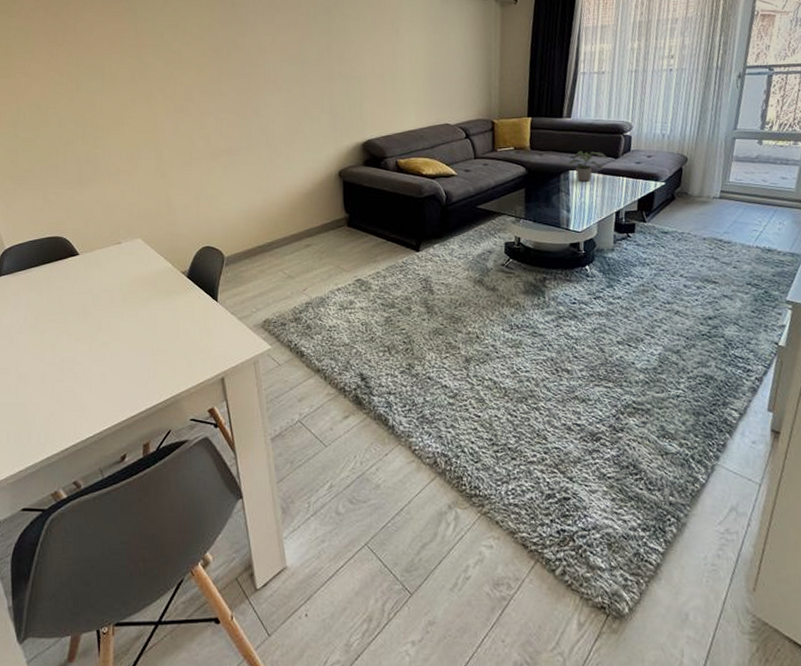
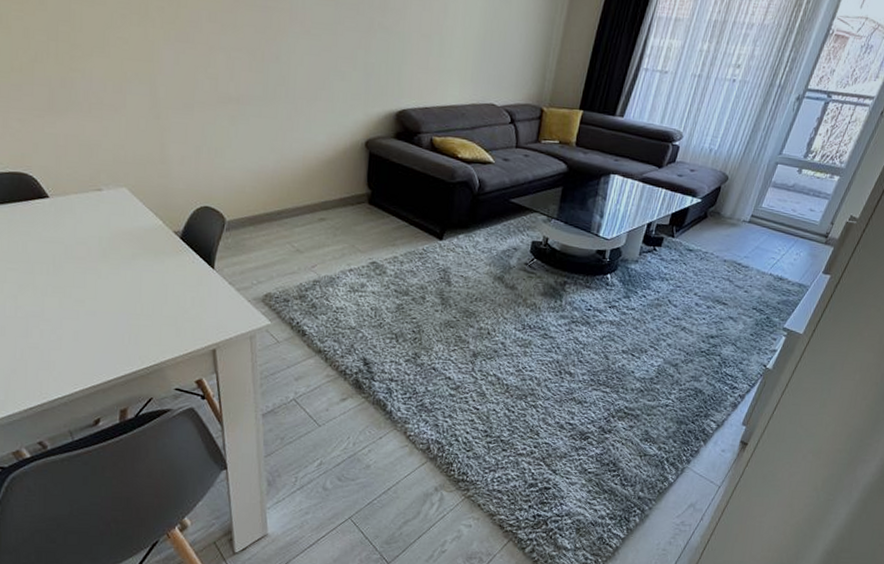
potted plant: present [567,150,607,182] -> none [610,154,651,189]

